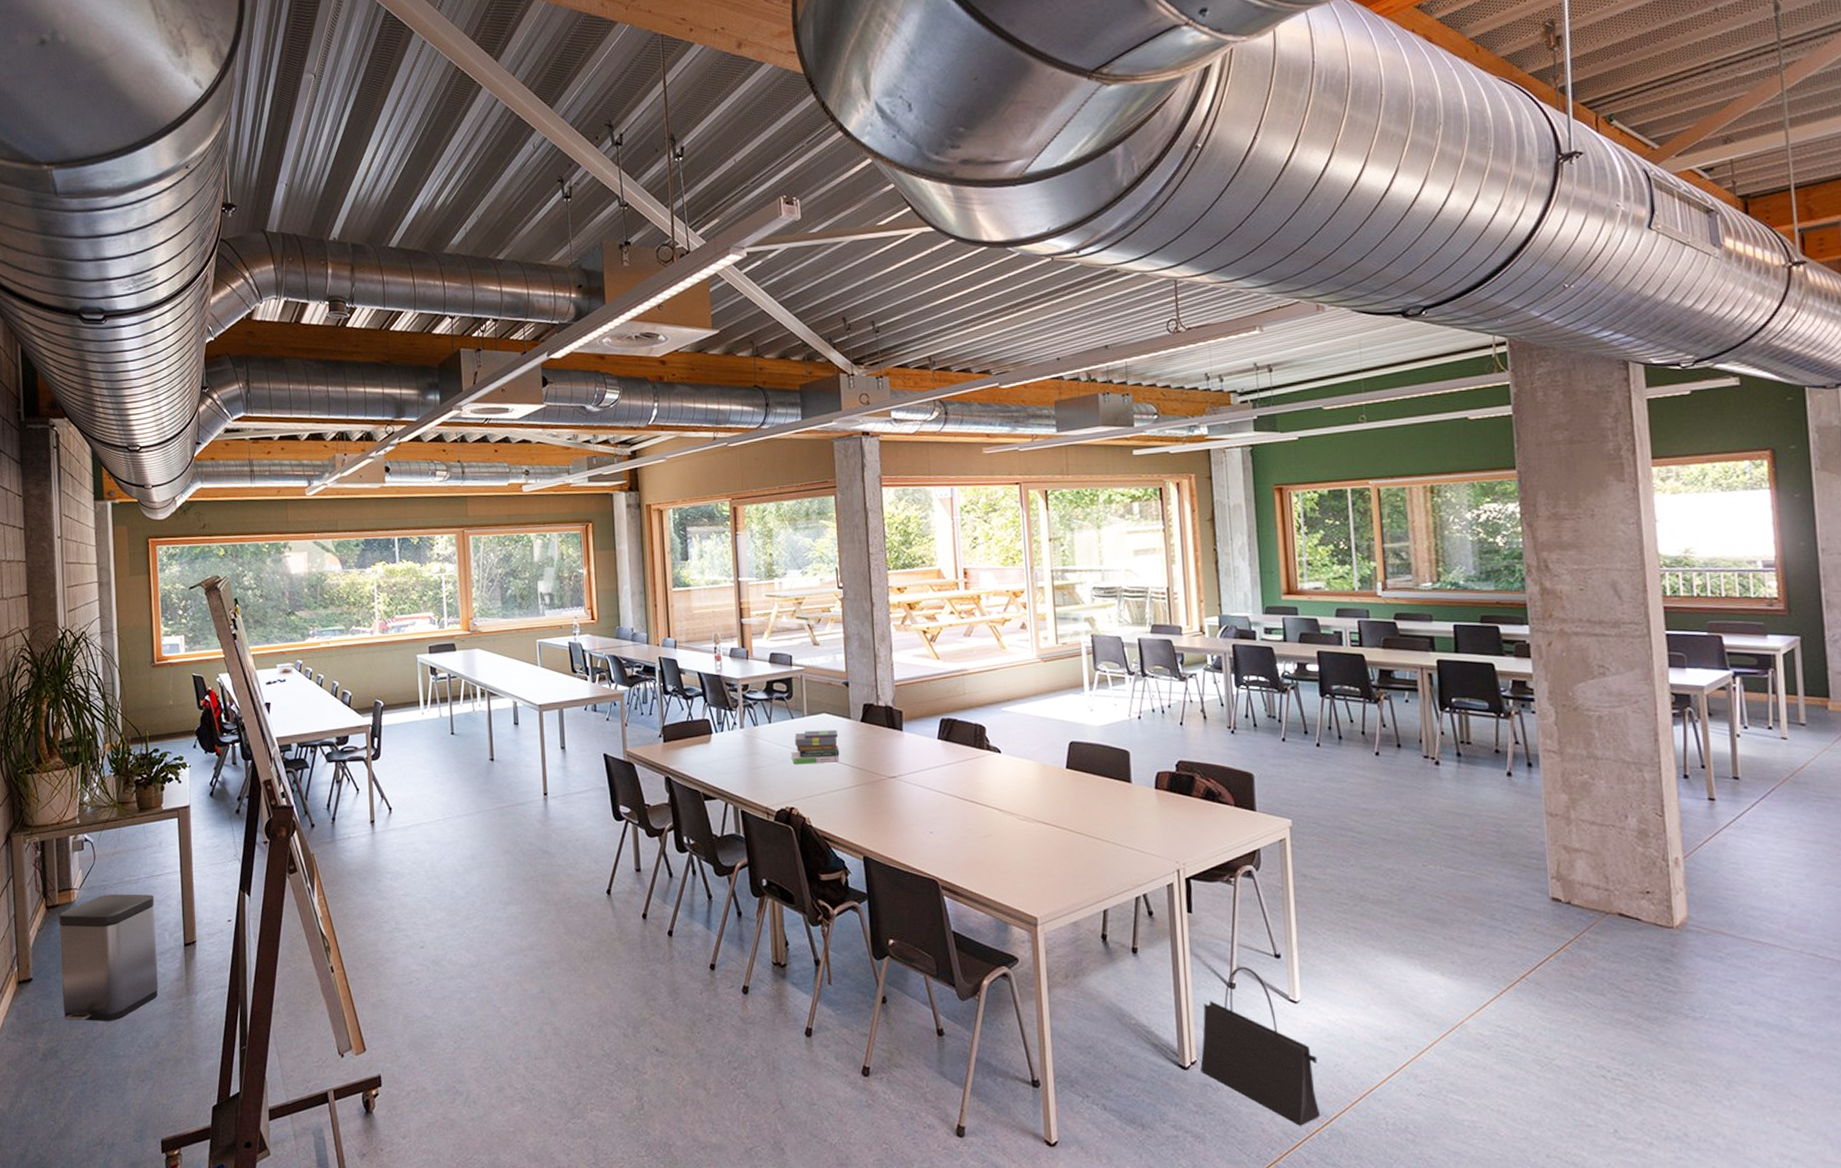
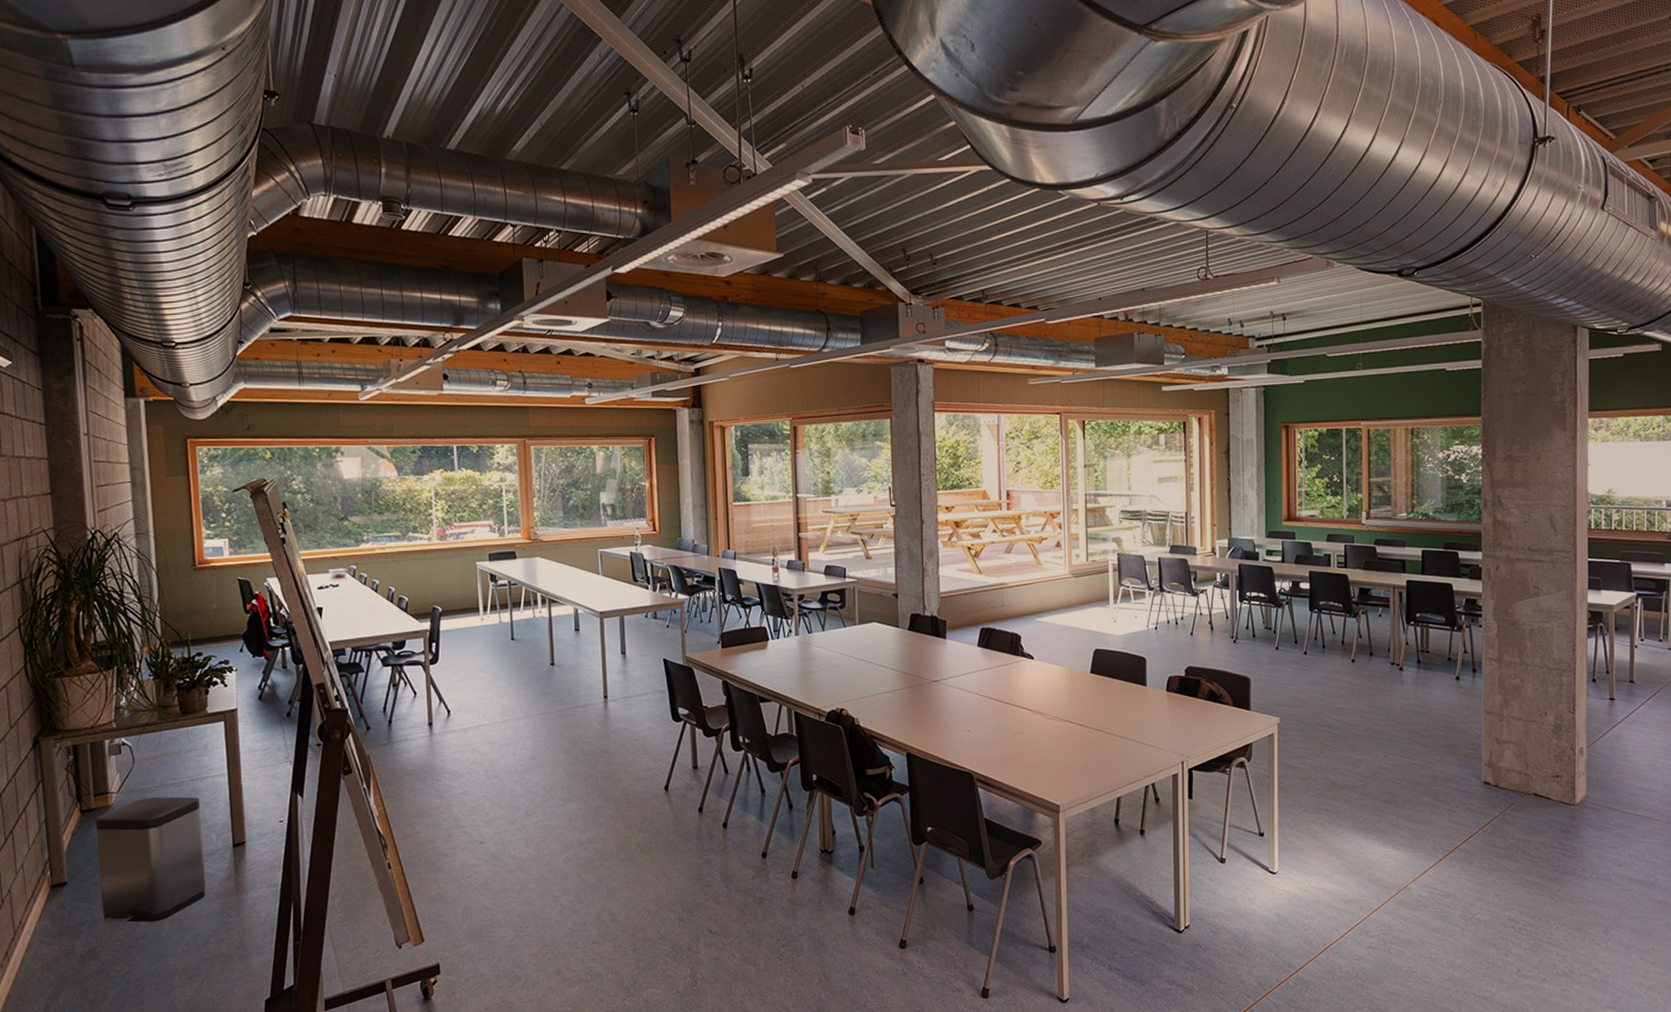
books: present [791,730,840,765] -> none [842,637,888,670]
tote bag: present [1200,966,1321,1126] -> none [1193,844,1289,977]

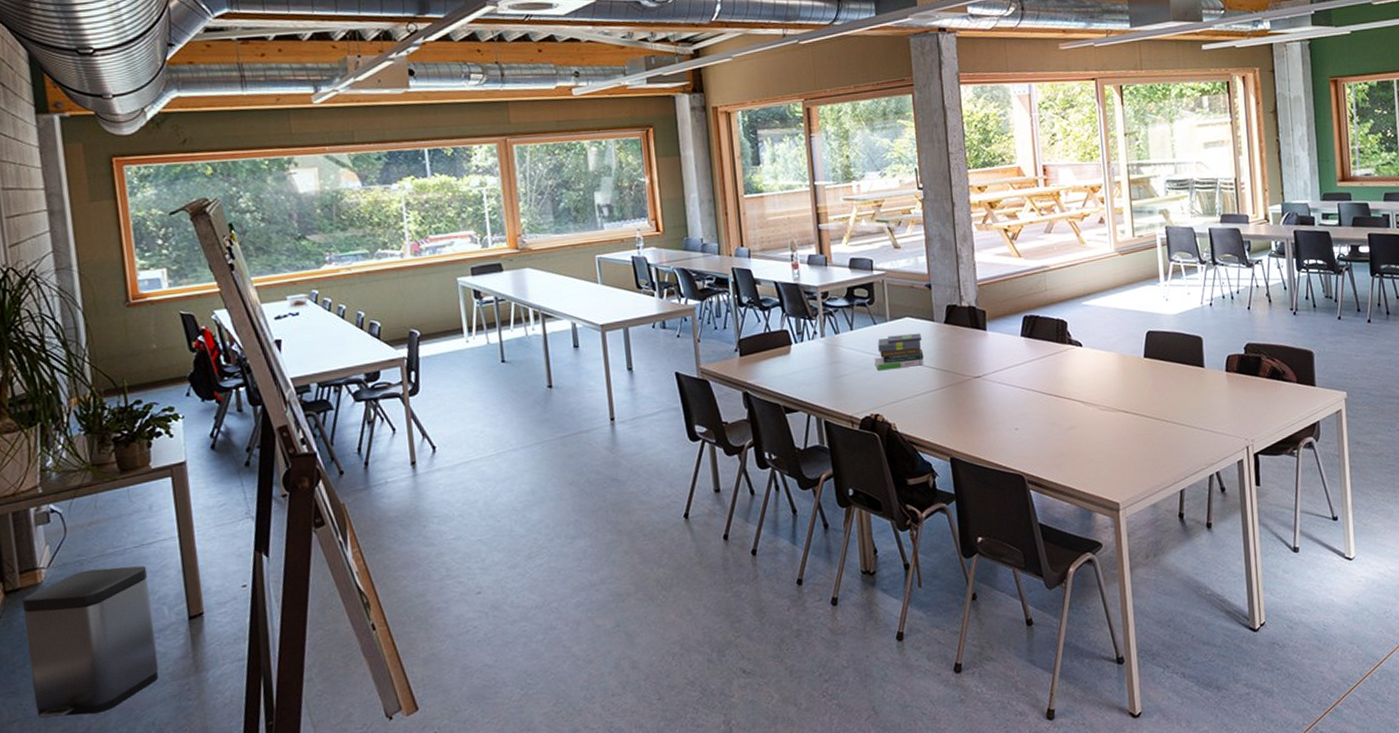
books: none [842,637,888,670] -> present [874,333,924,371]

